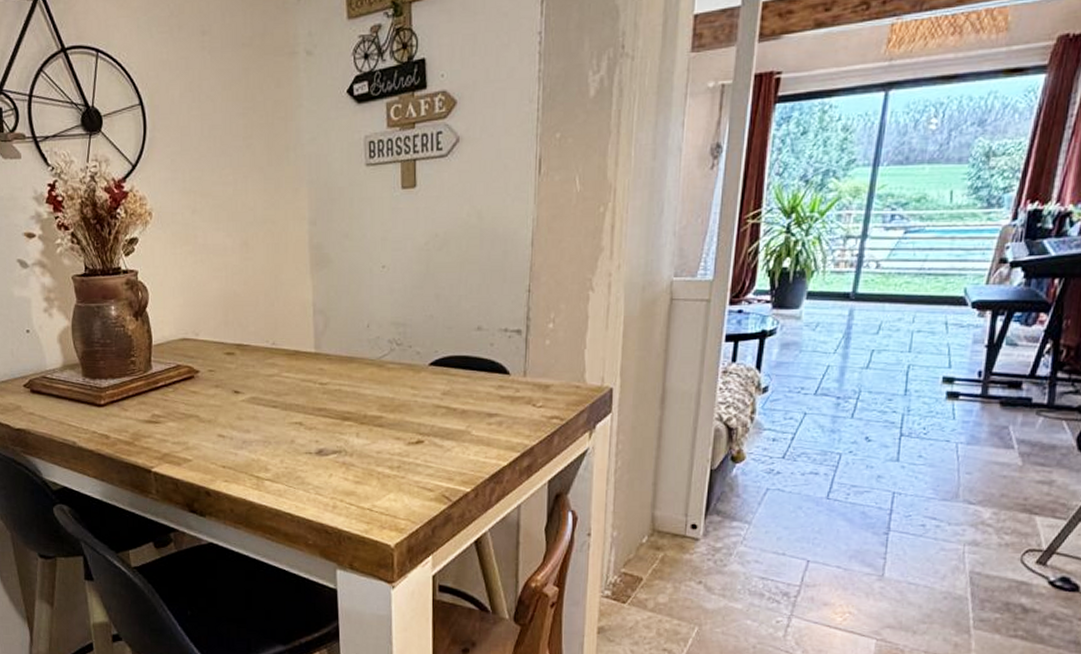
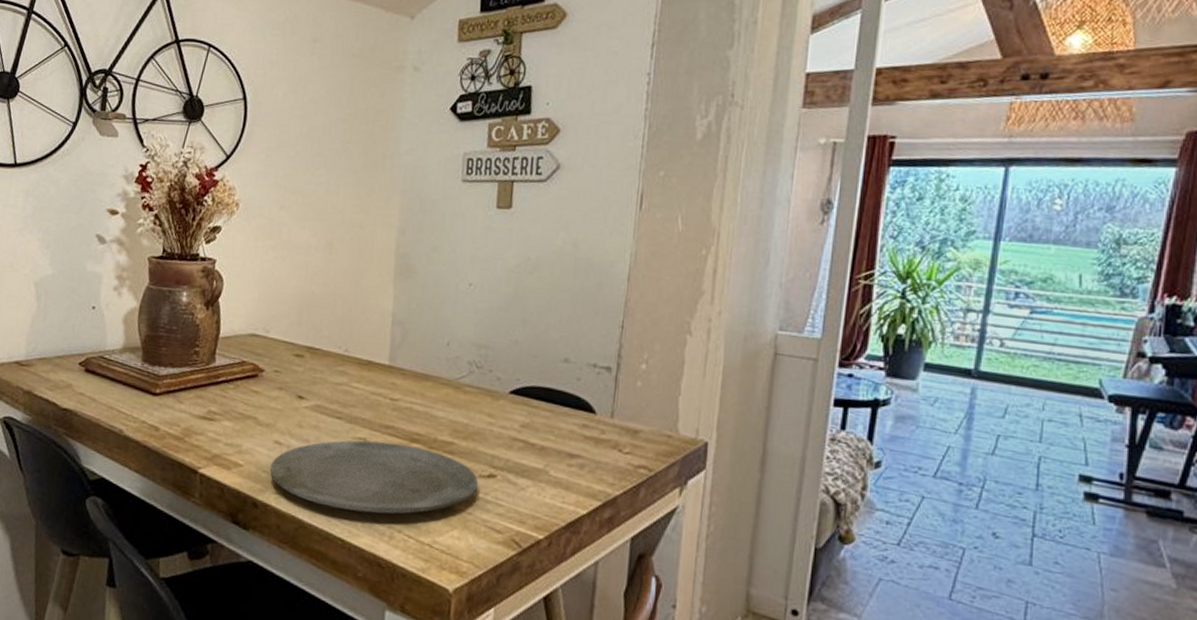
plate: none [217,423,409,488] -> present [270,440,479,514]

